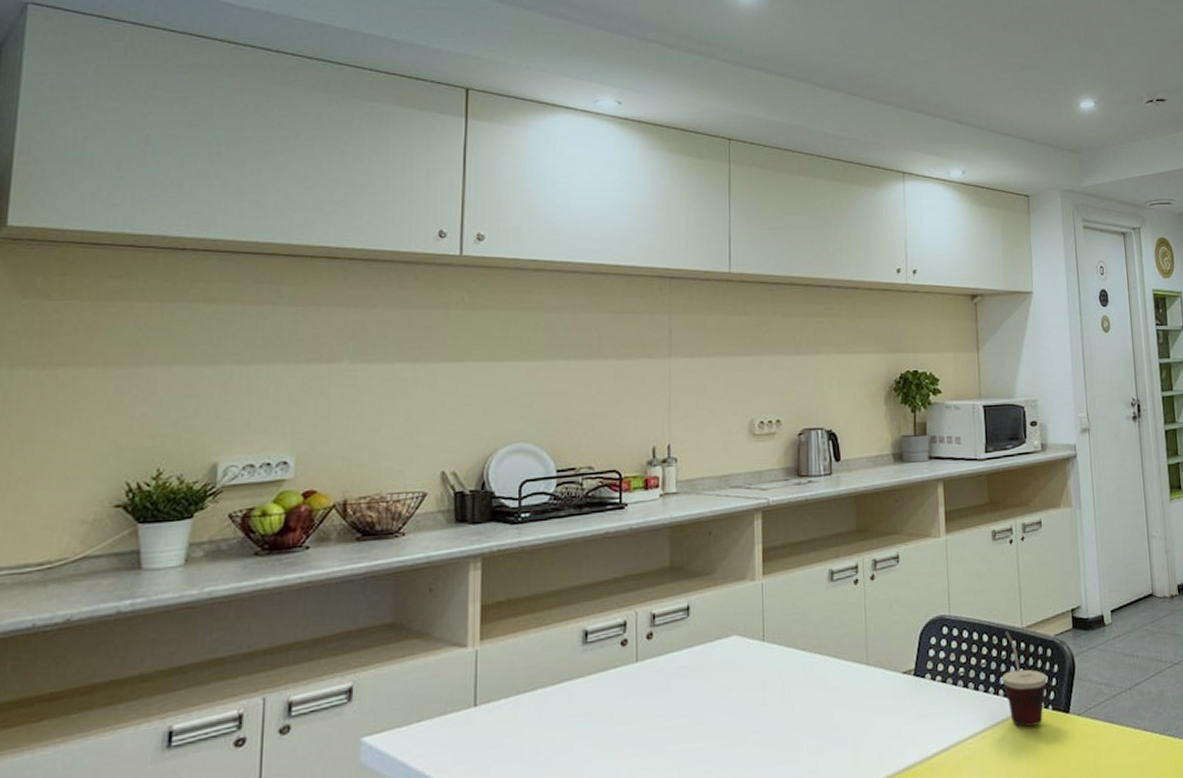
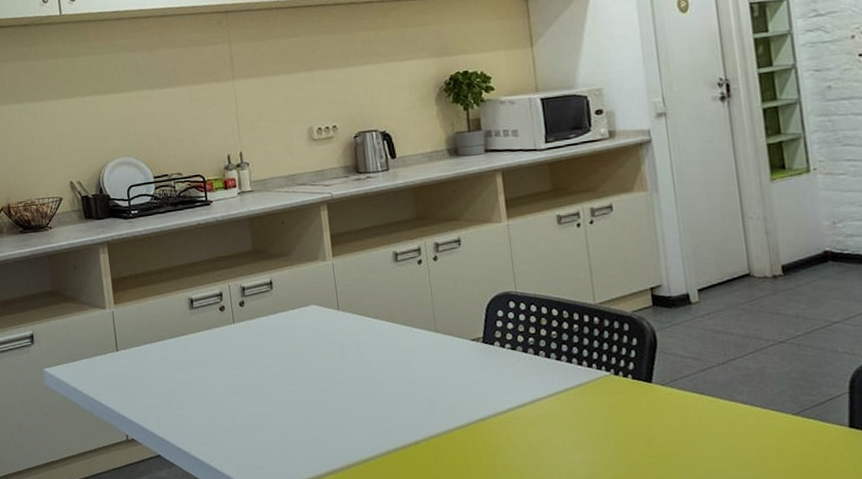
cup: present [1003,631,1047,727] -> none [575,306,625,392]

